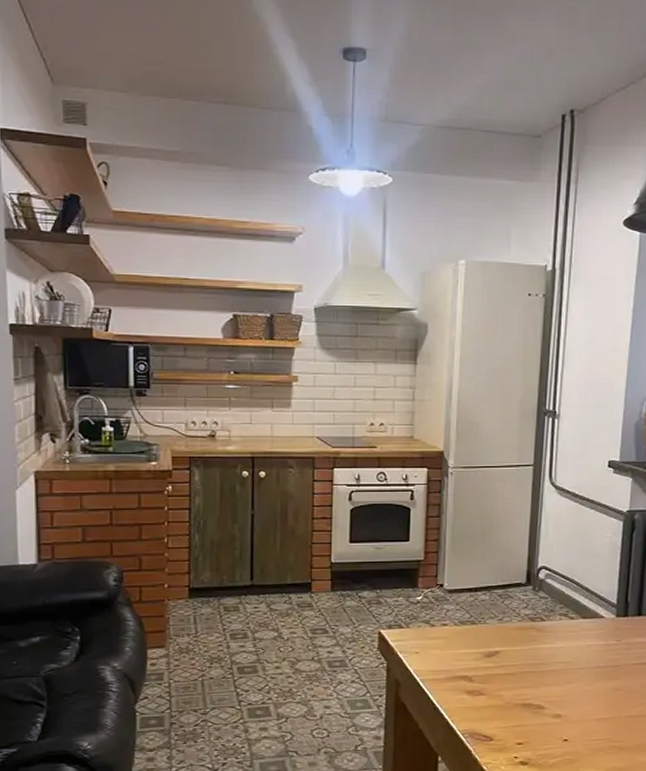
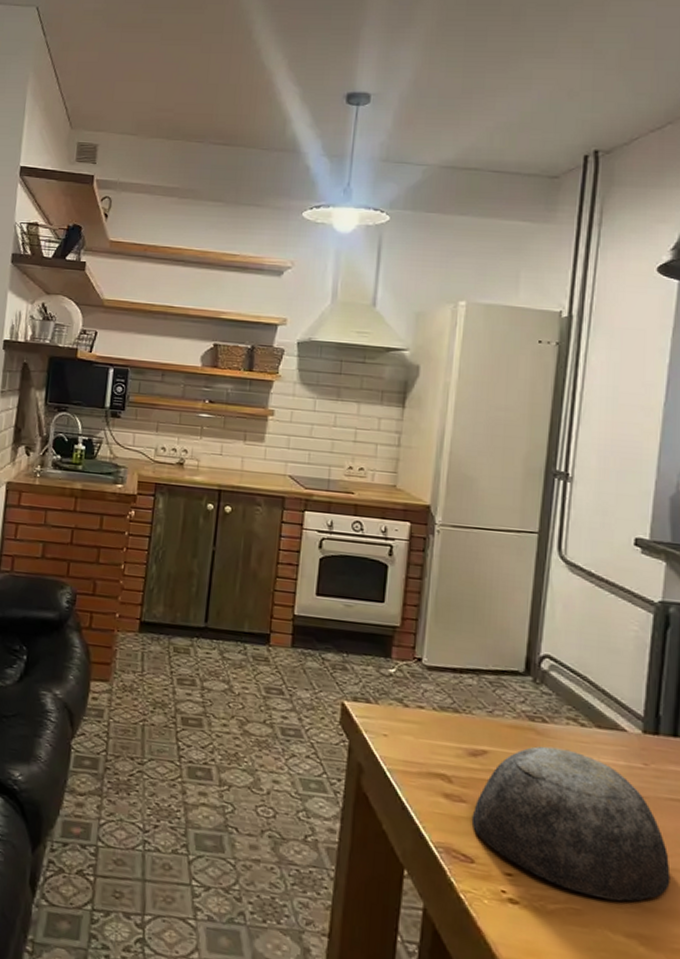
bowl: none [489,639,637,747] -> present [471,746,671,901]

